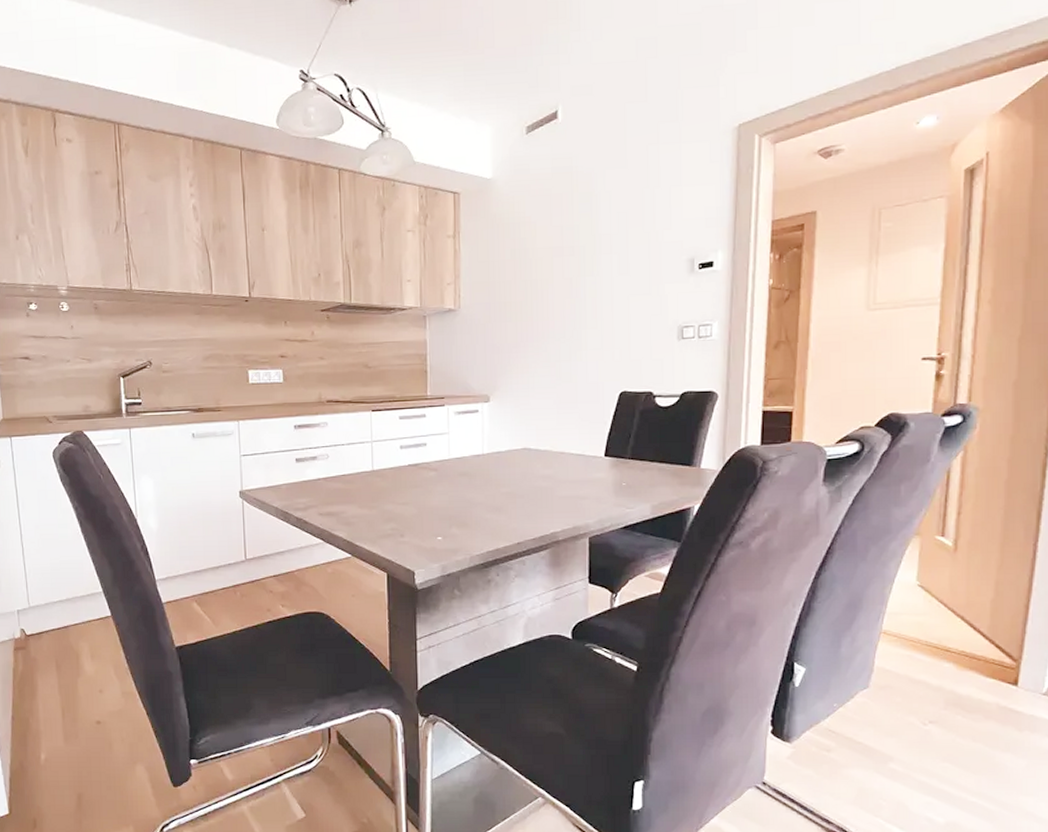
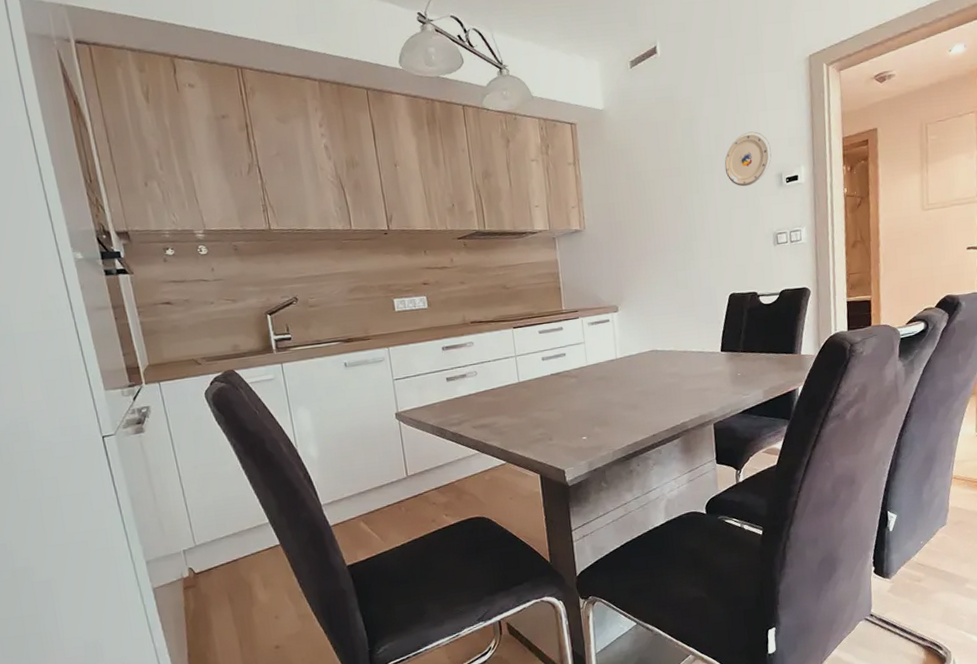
plate: none [626,209,684,271] -> present [724,131,772,187]

